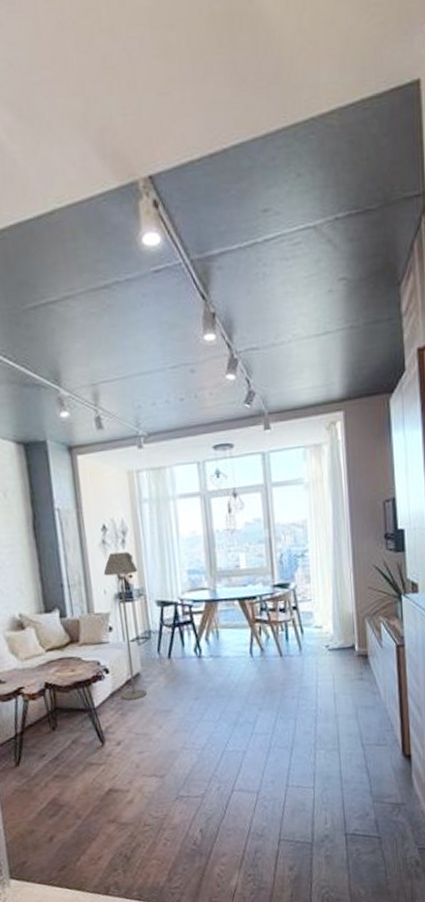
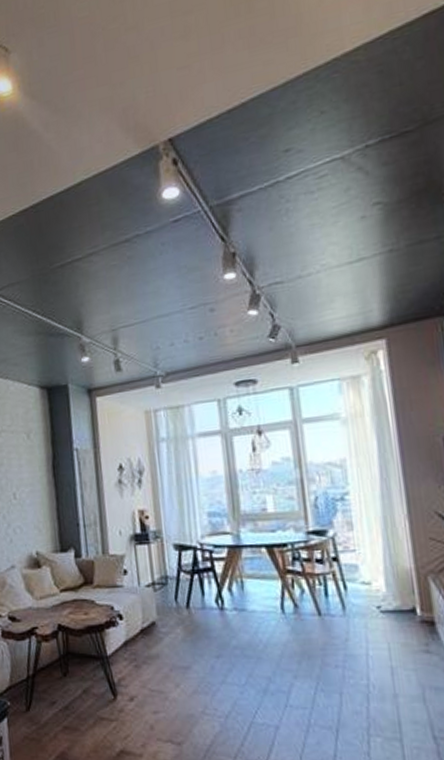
floor lamp: present [103,551,147,700] -> none [119,492,163,651]

